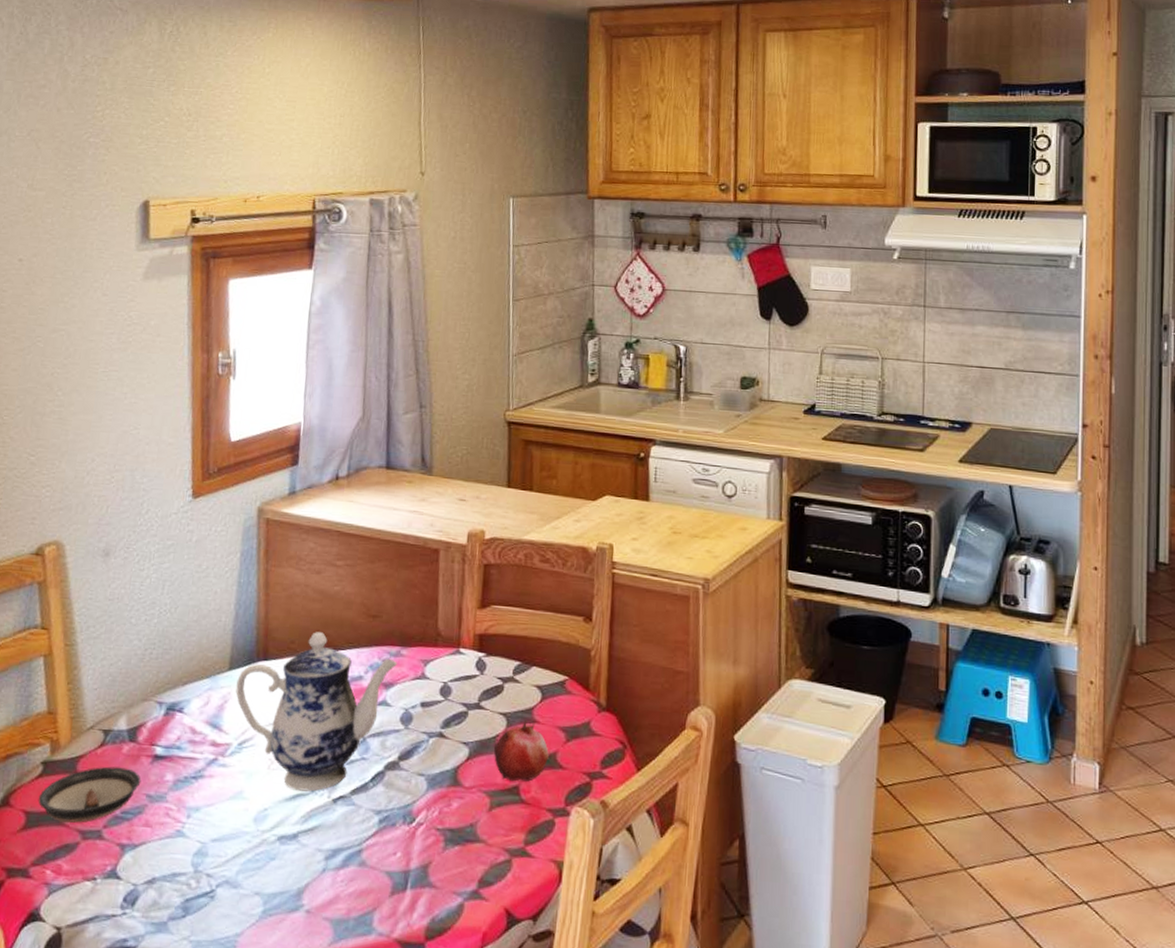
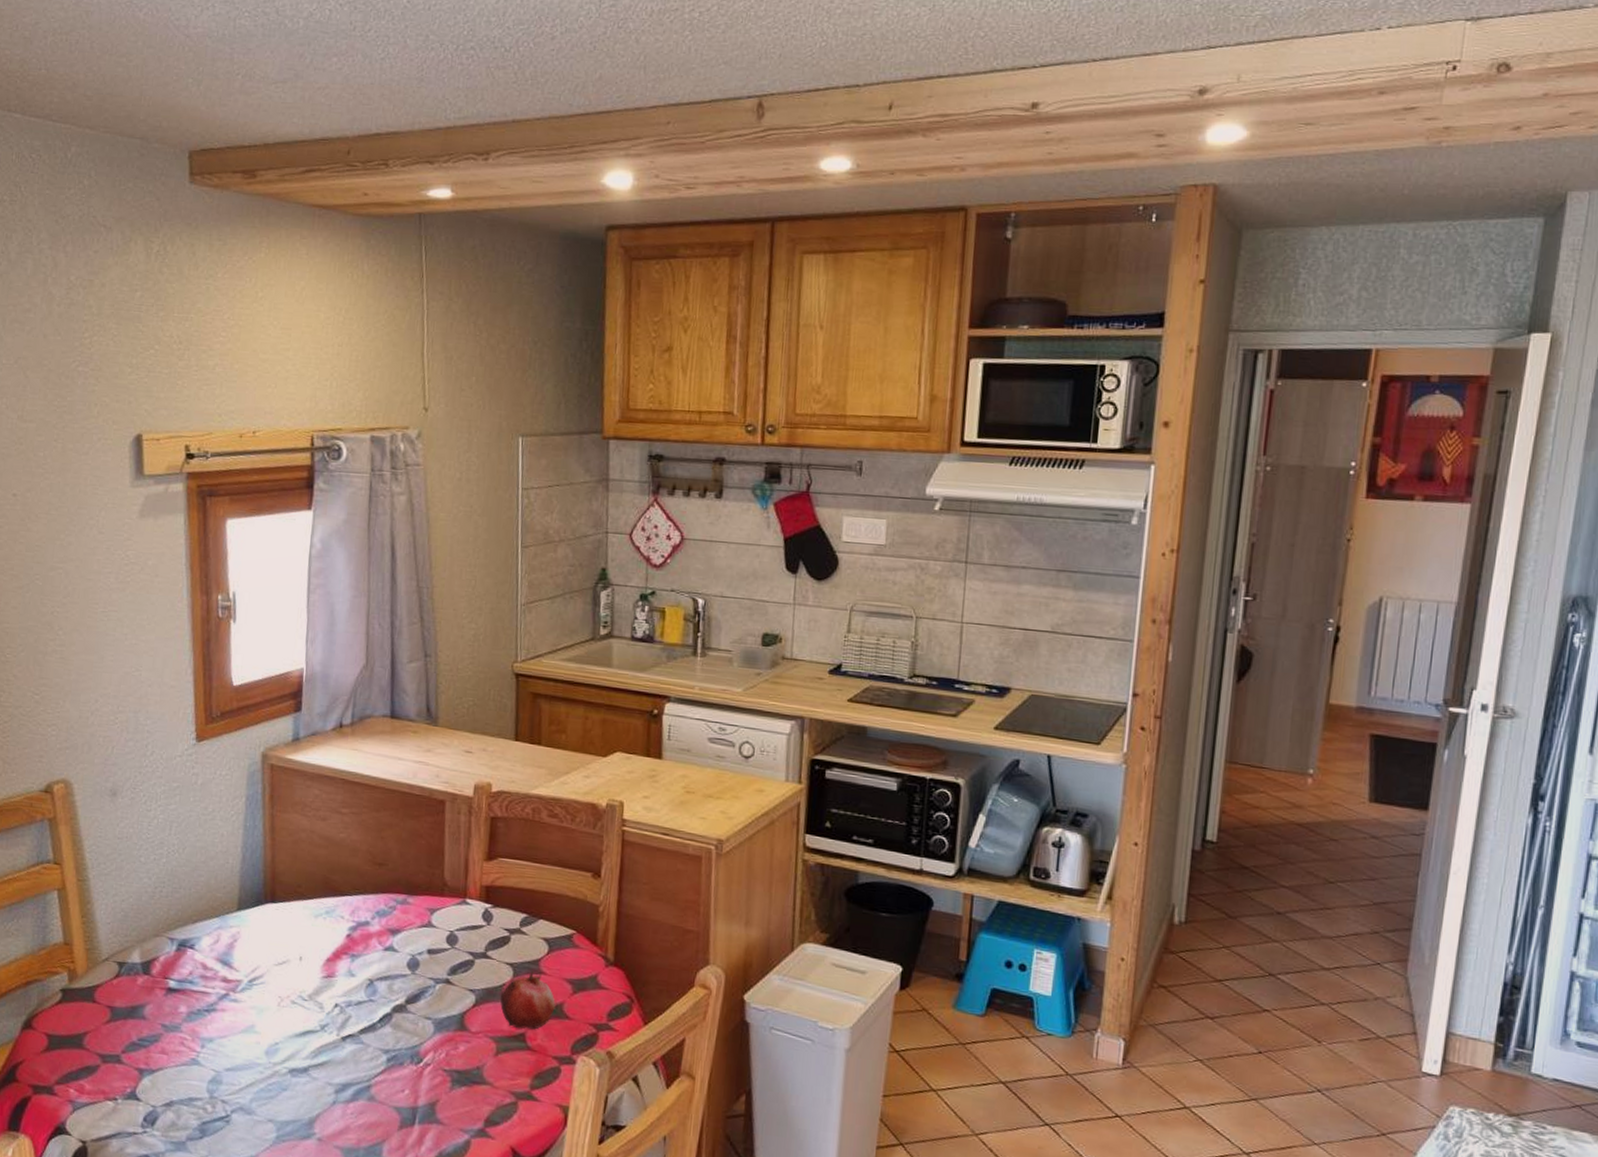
saucer: present [38,766,141,823] -> none [58,996,156,1048]
teapot: present [235,632,398,792] -> none [244,877,405,1029]

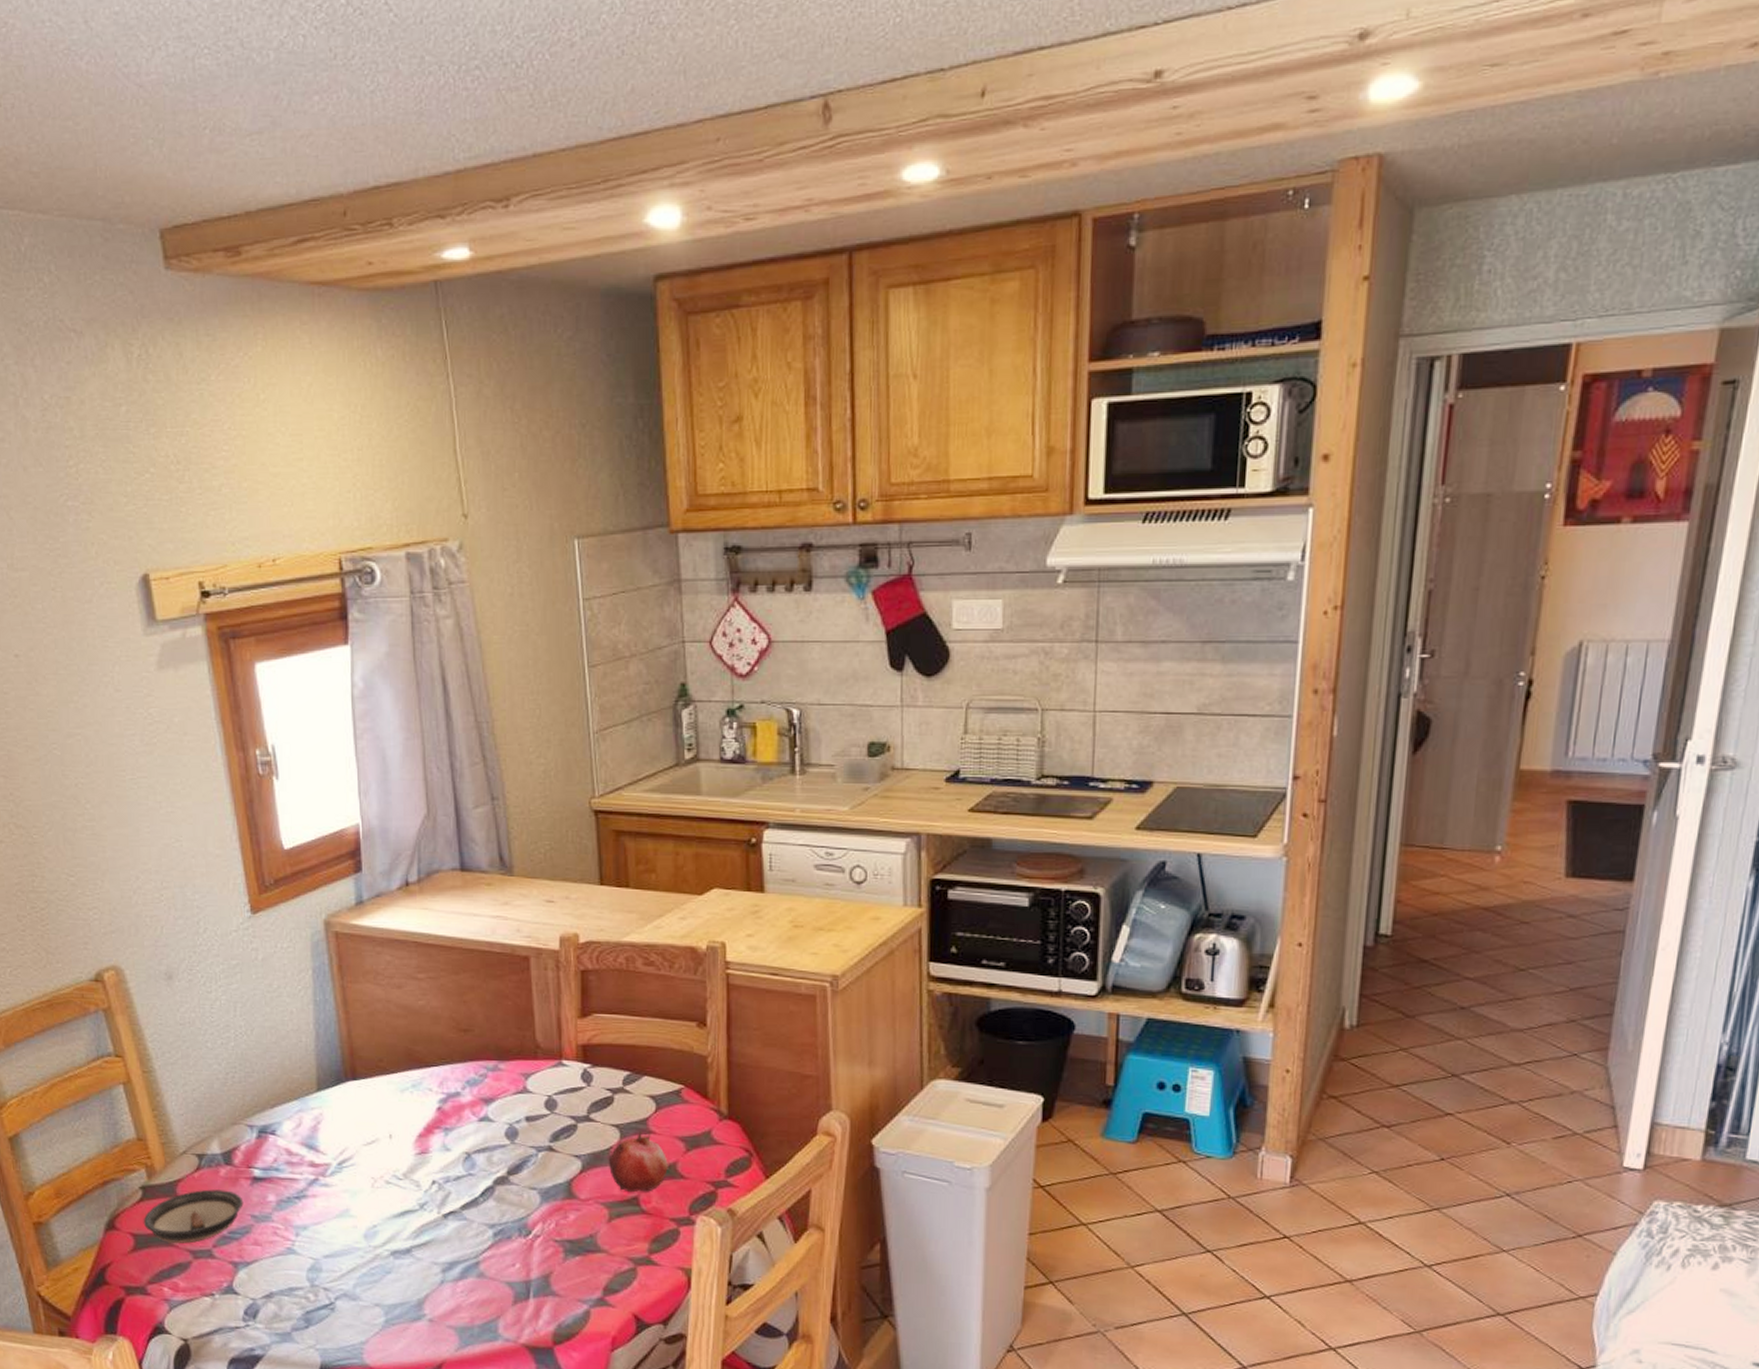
saucer: none [58,996,156,1048] -> present [143,1189,244,1244]

